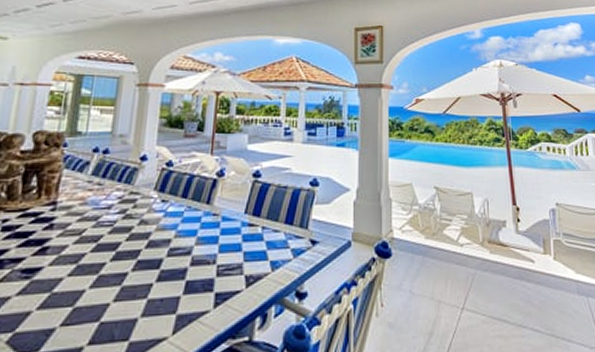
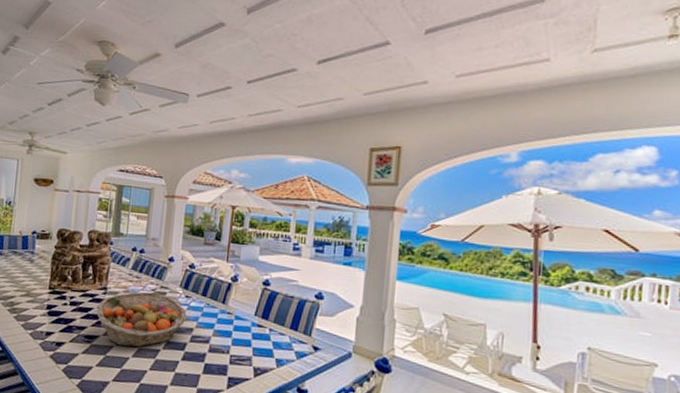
fruit basket: none [41,200,163,276] -> present [96,291,187,348]

